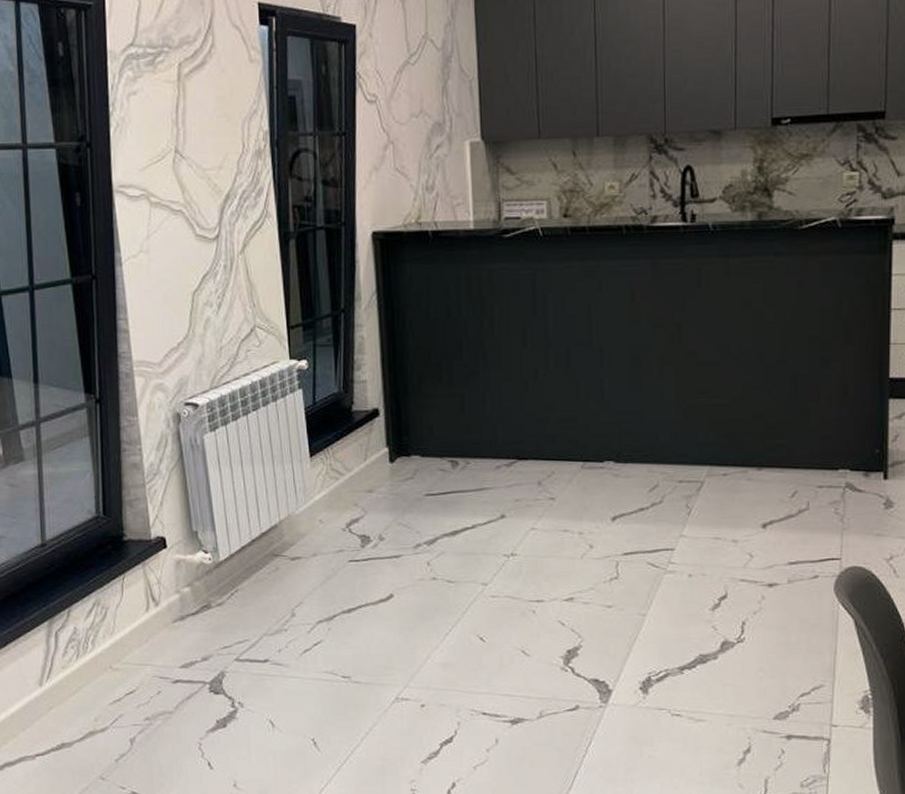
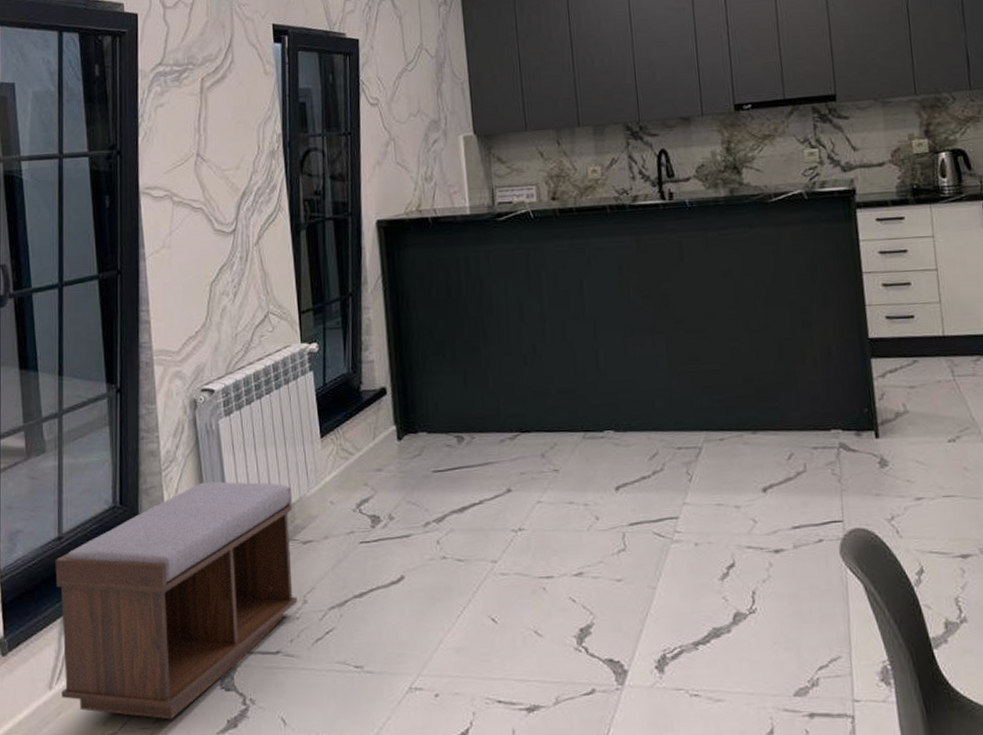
bench: none [39,496,285,718] -> present [55,481,297,720]

